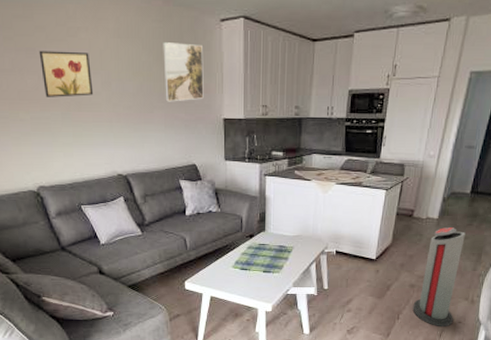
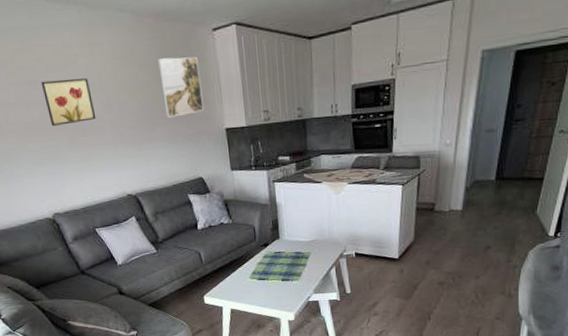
air purifier: present [412,226,466,327] -> none [444,217,494,325]

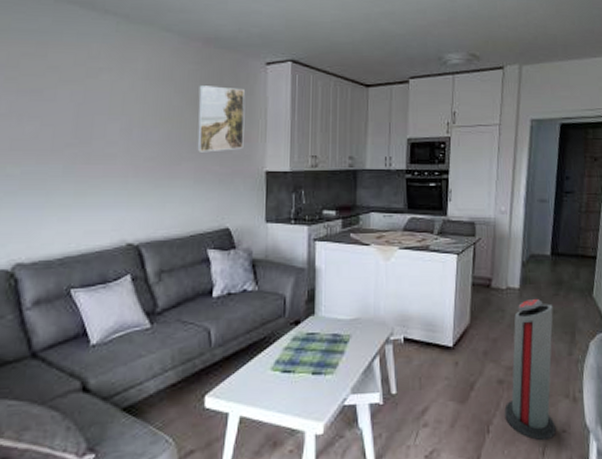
wall art: present [40,78,96,126] -> none [45,92,110,147]
air purifier: none [444,217,494,325] -> present [504,298,556,441]

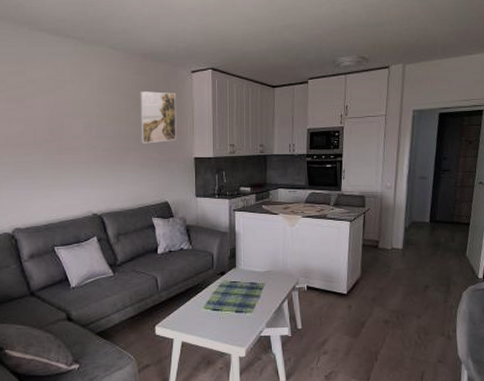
air purifier: present [504,298,556,441] -> none [390,256,433,368]

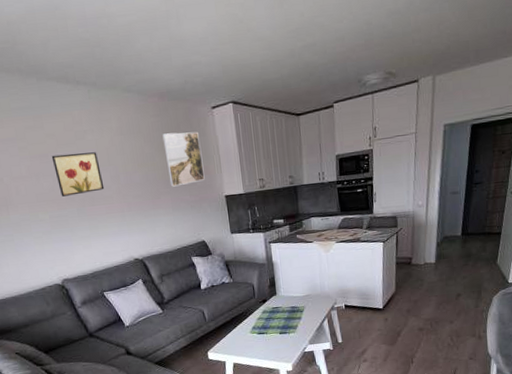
wall art: none [28,101,75,142] -> present [51,152,105,197]

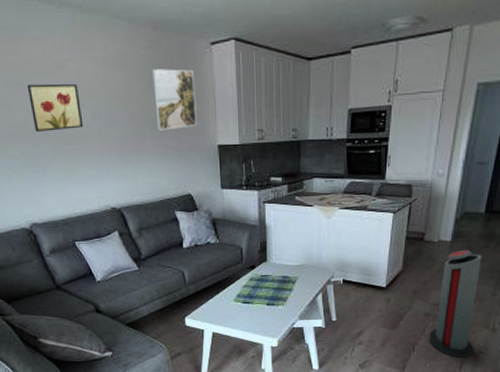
air purifier: none [424,269,464,366] -> present [429,249,482,359]

